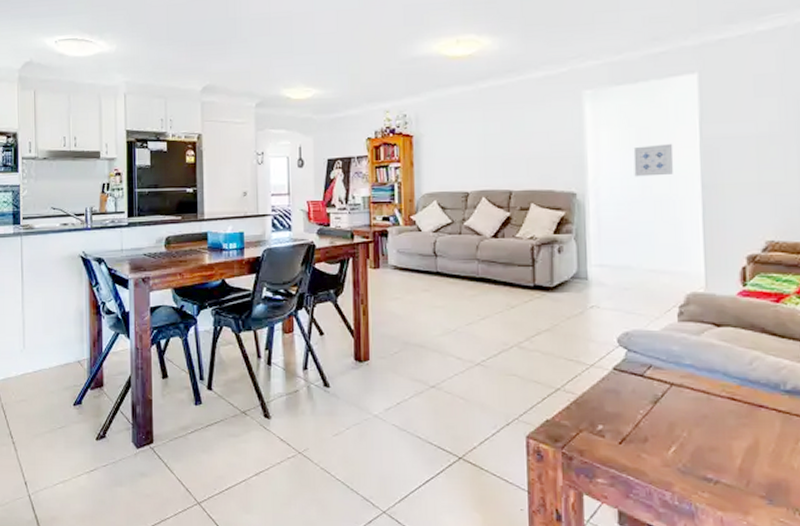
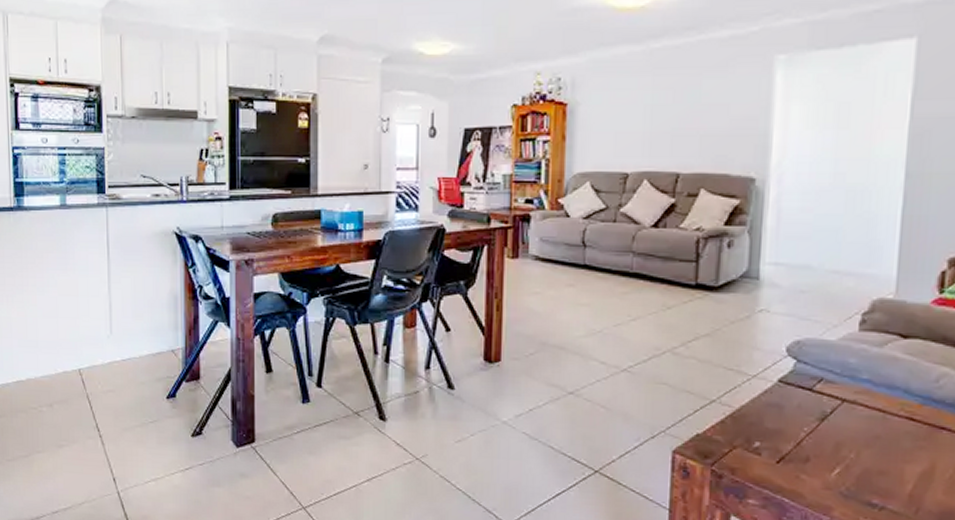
wall art: present [633,143,674,177] -> none [826,123,877,162]

